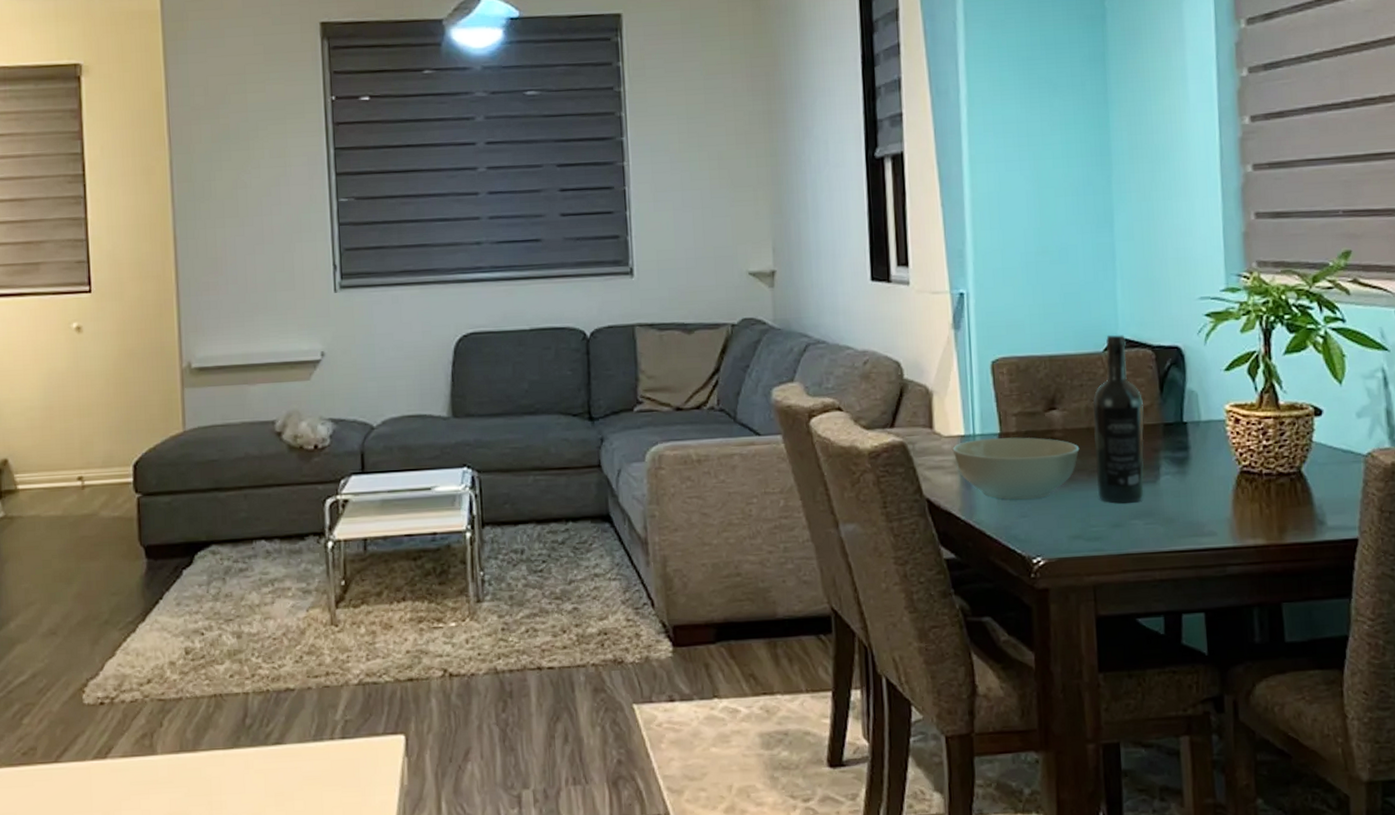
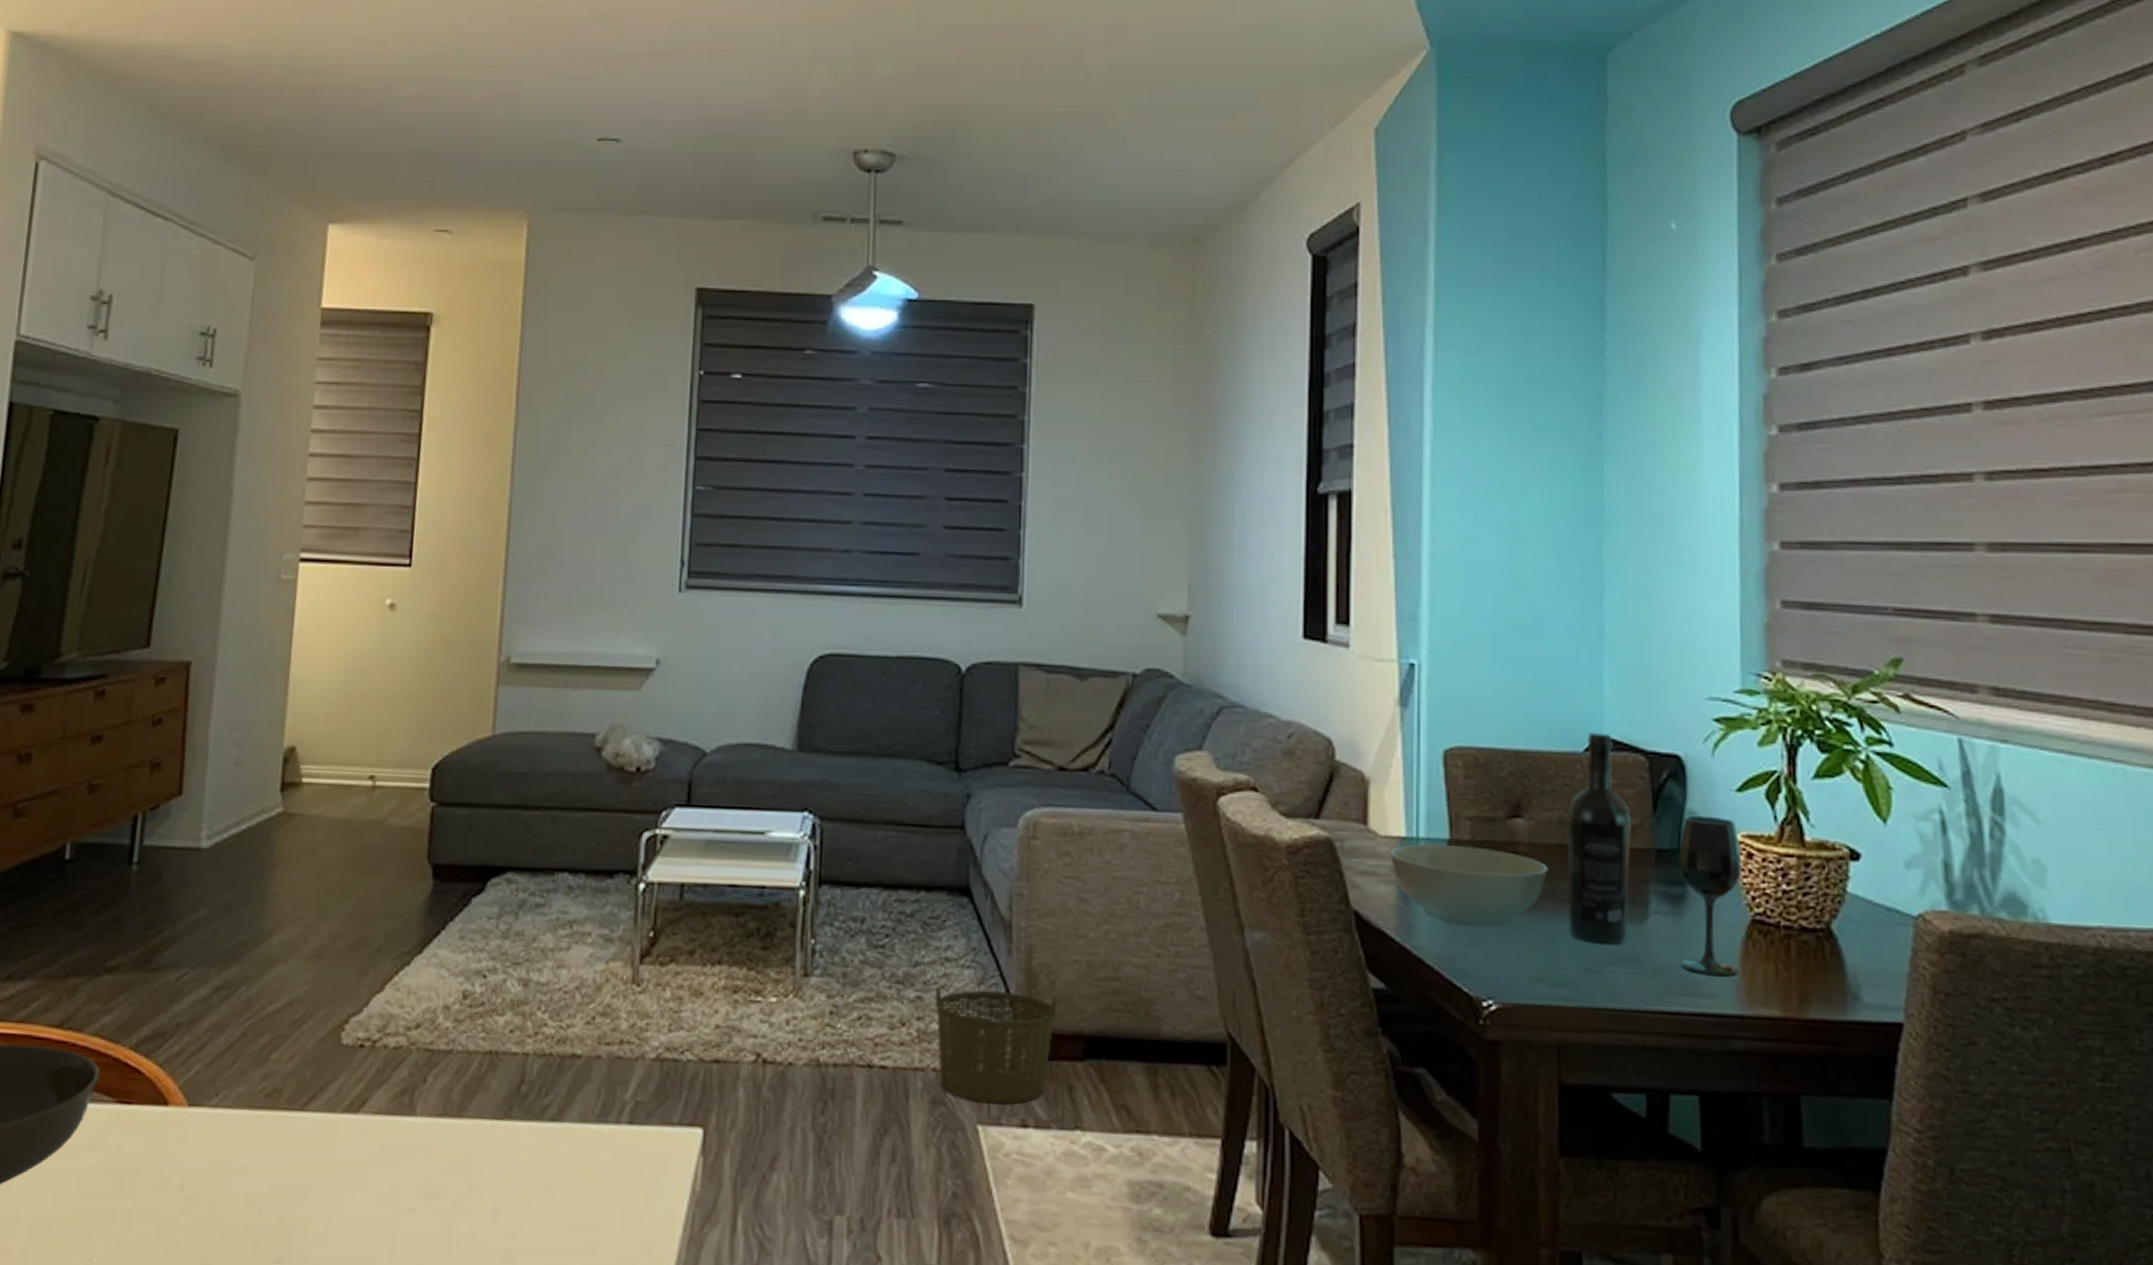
basket: none [588,594,691,687] -> present [935,986,1057,1105]
wine glass: none [1181,392,1232,519] -> present [1677,815,1742,977]

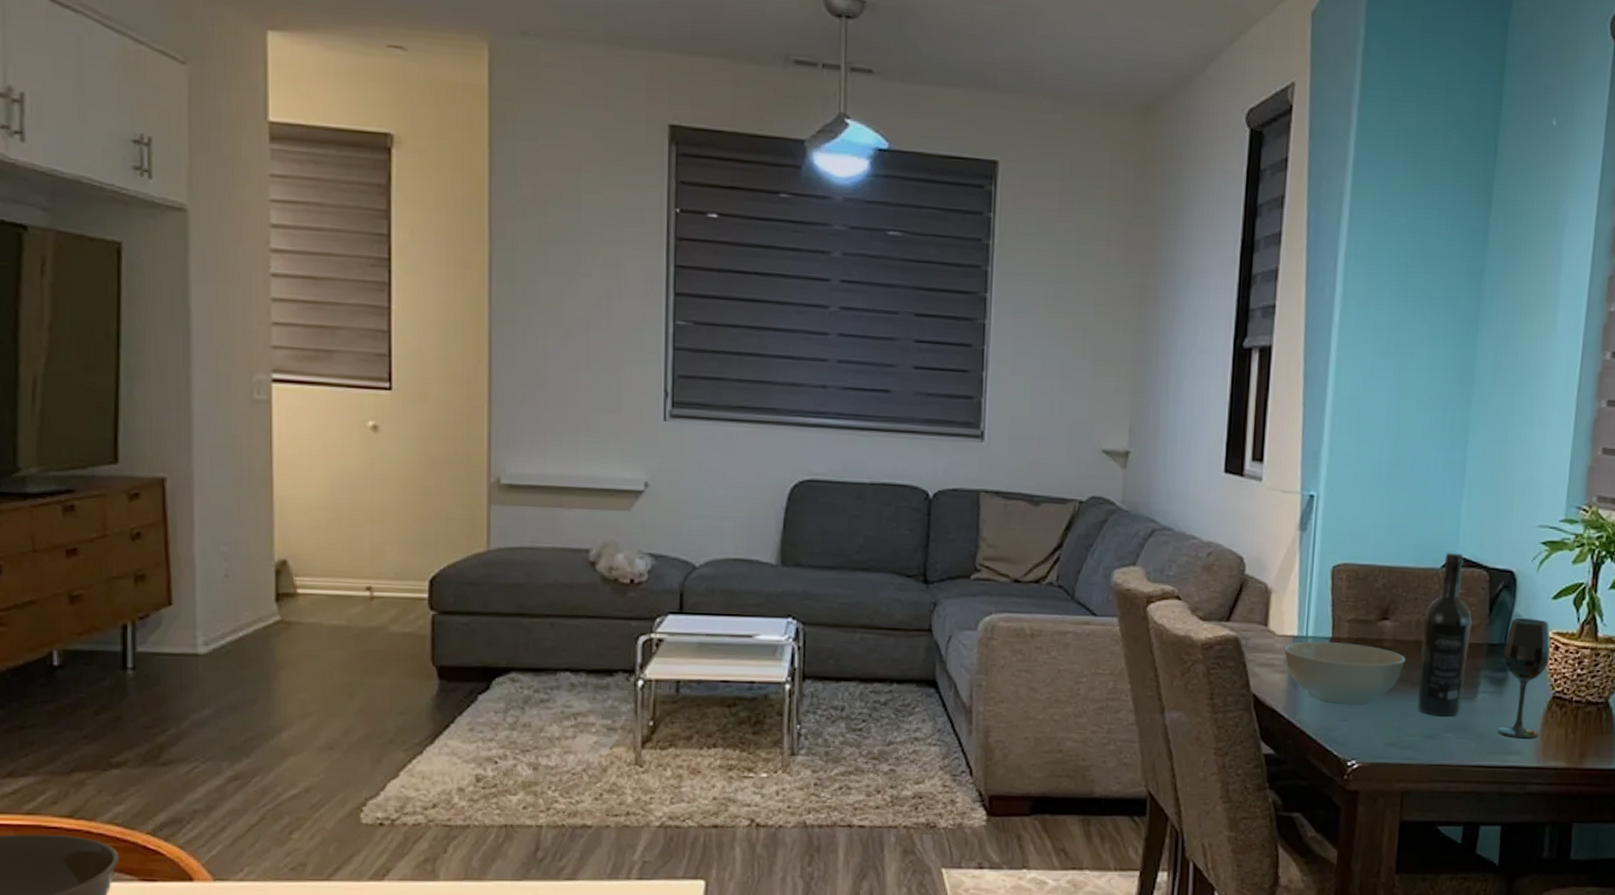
basket: present [935,986,1057,1105] -> none [905,760,1009,852]

